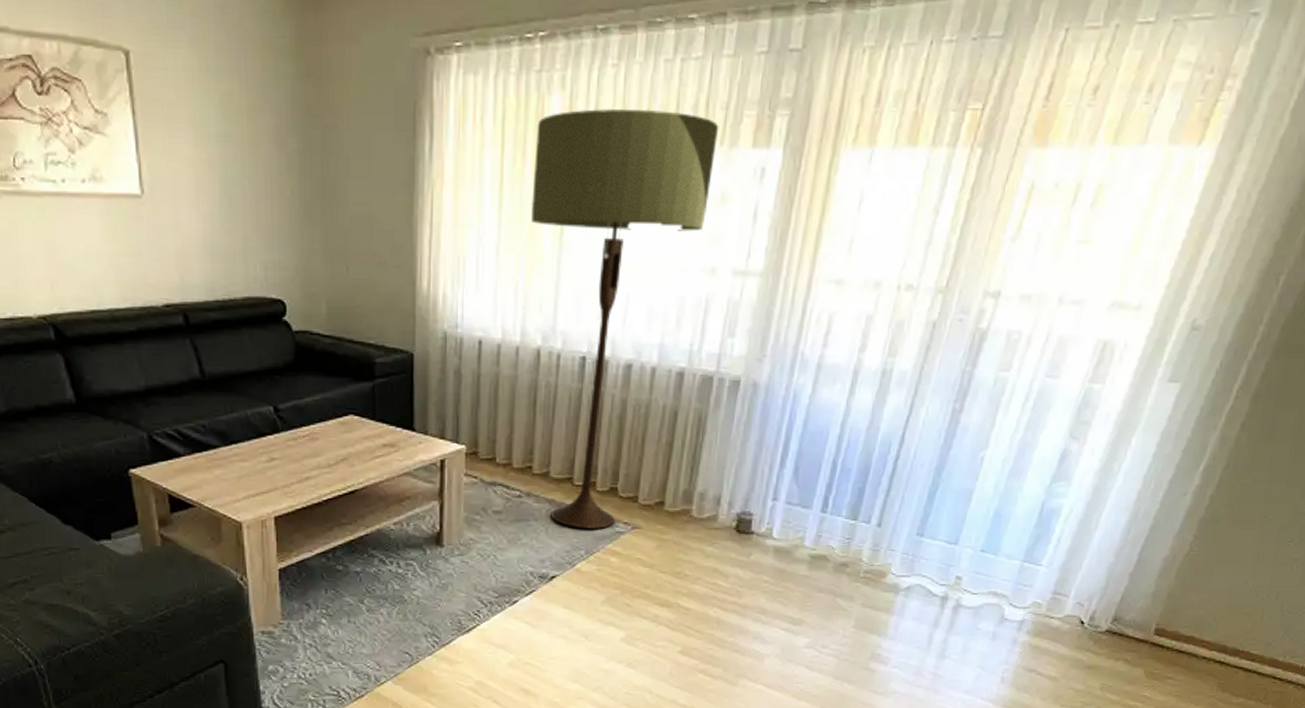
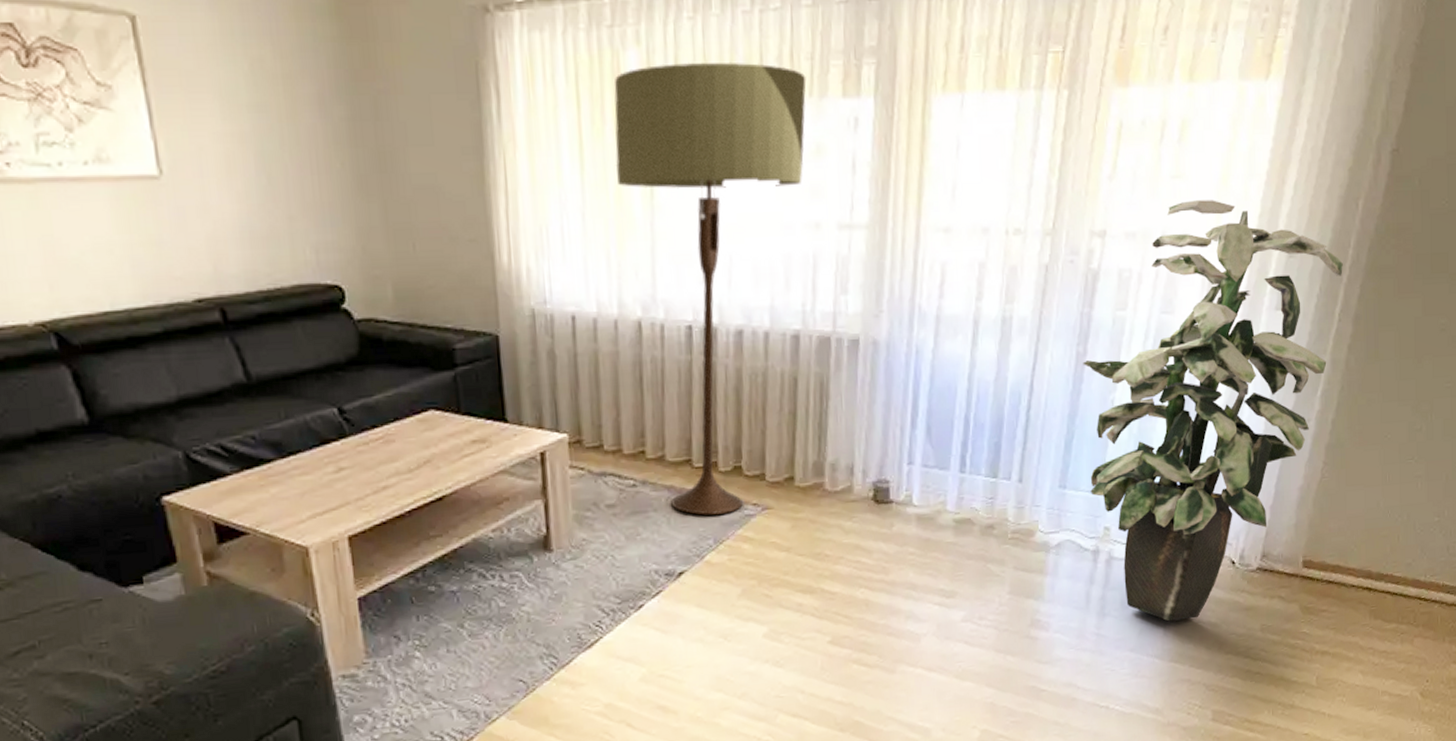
indoor plant: none [947,266,1252,670] -> present [1083,200,1344,622]

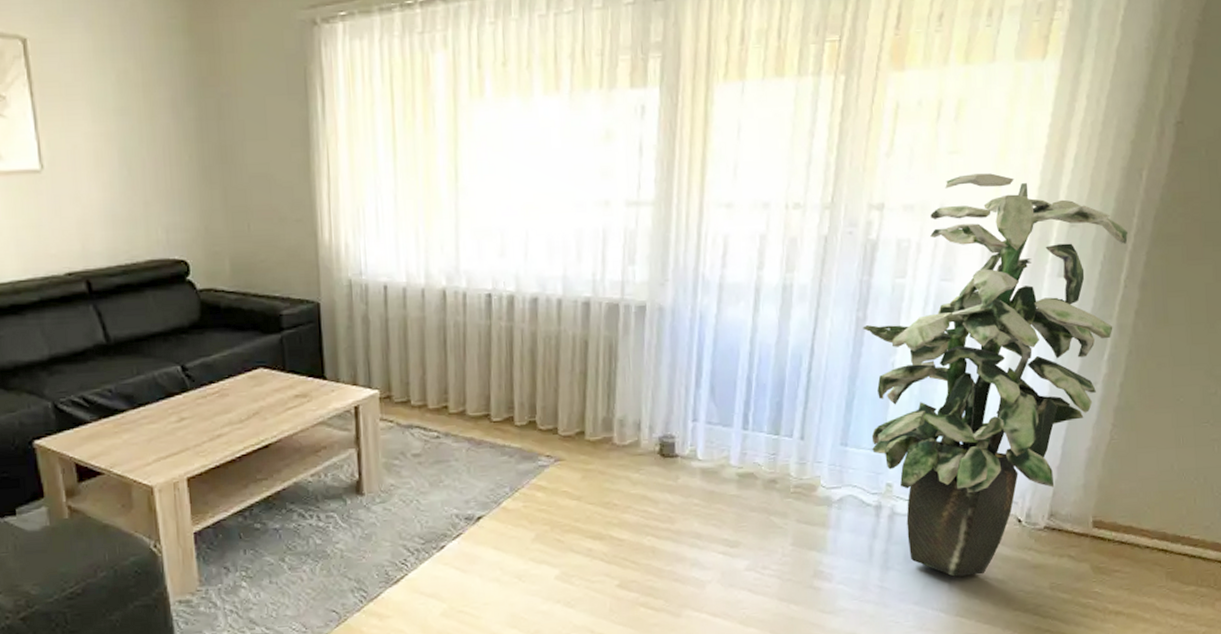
floor lamp: present [614,61,806,515] -> none [424,60,597,465]

